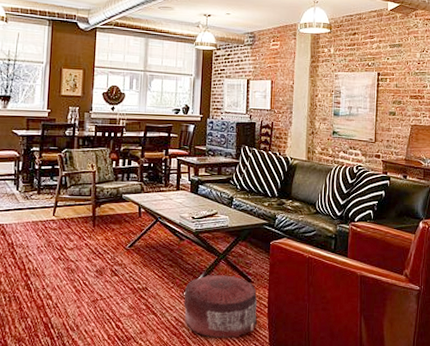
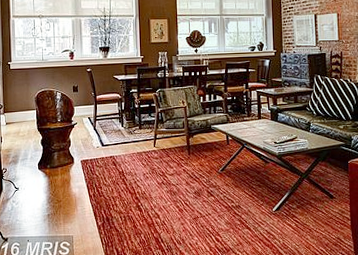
pouf: present [183,275,258,338] -> none [273,192,342,248]

